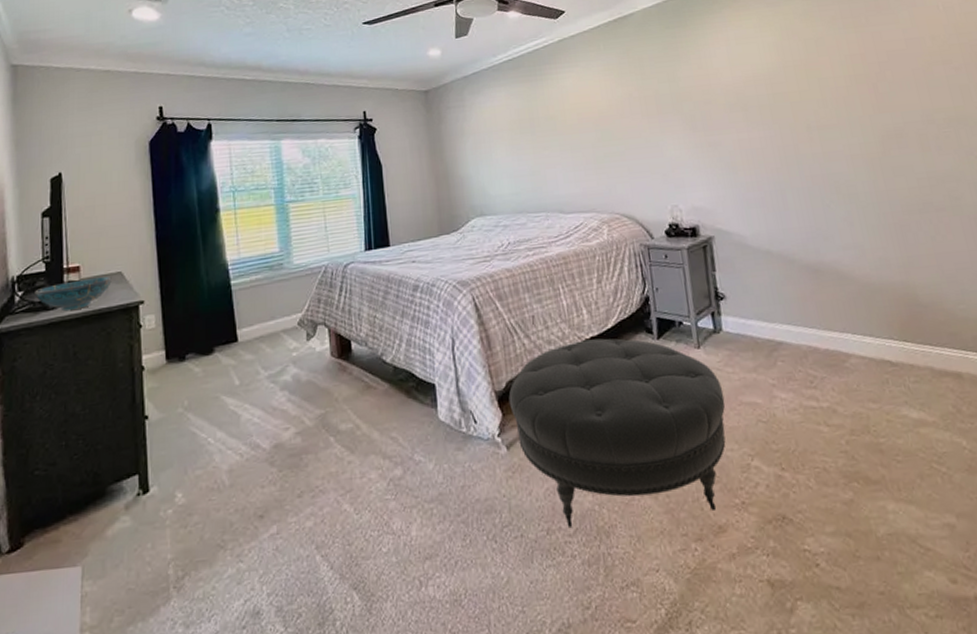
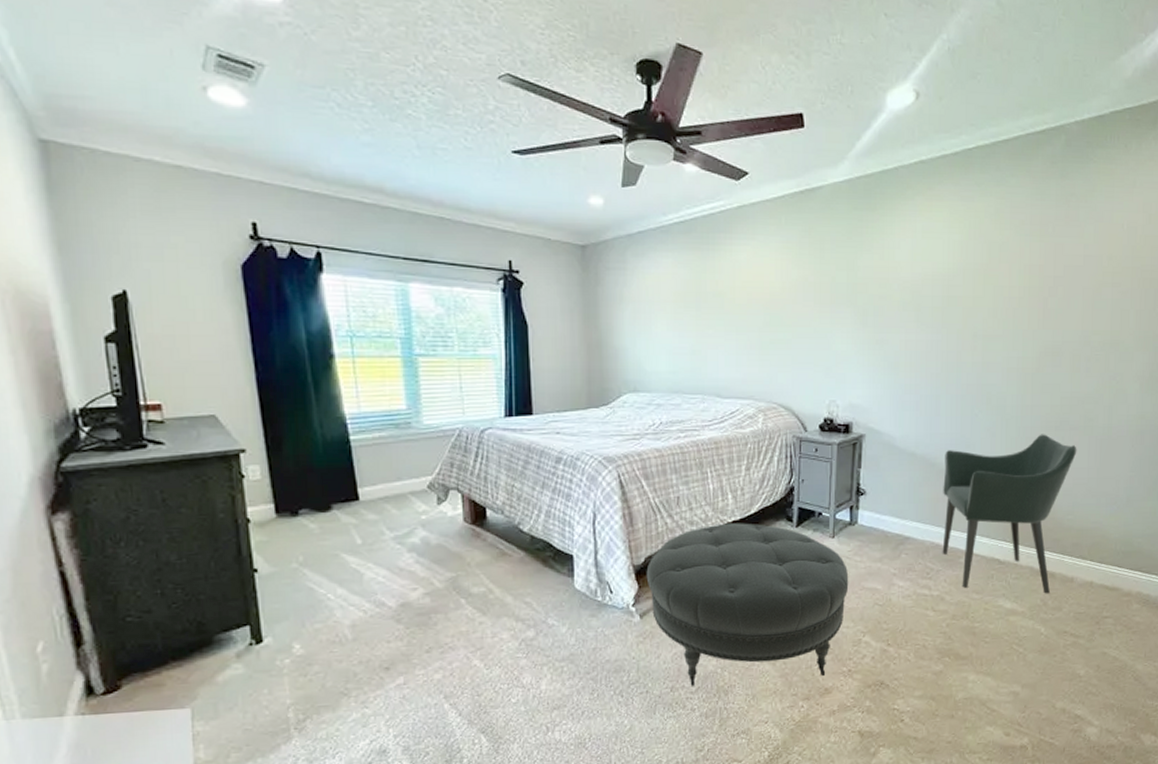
decorative bowl: present [34,276,112,312] -> none [105,418,204,454]
armchair: none [802,218,961,399] -> present [942,434,1077,594]

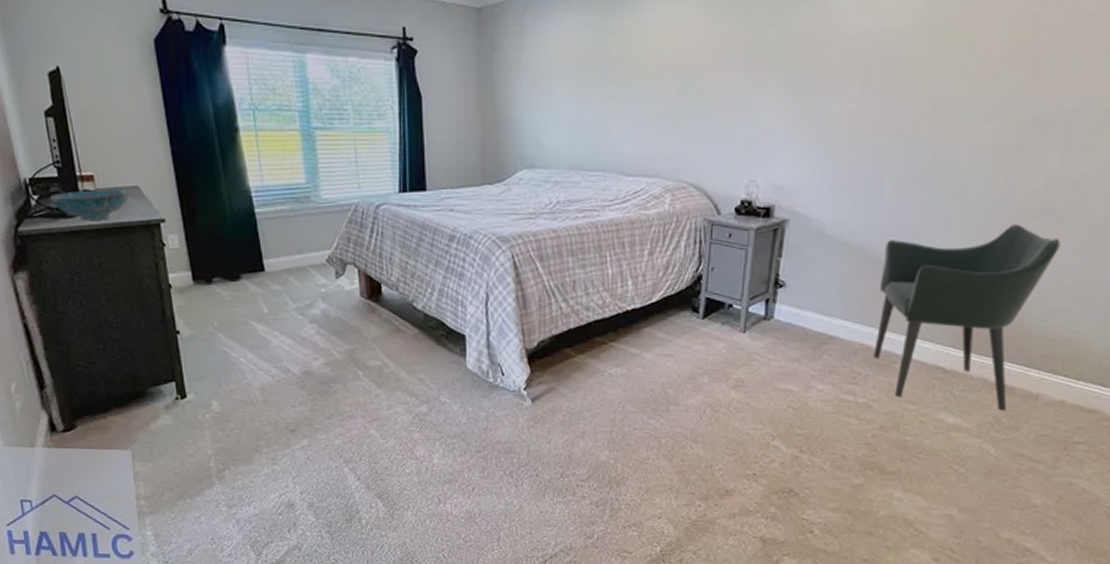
decorative bowl: none [105,418,204,454] -> present [50,189,129,221]
ottoman: present [646,523,849,687] -> none [539,311,760,477]

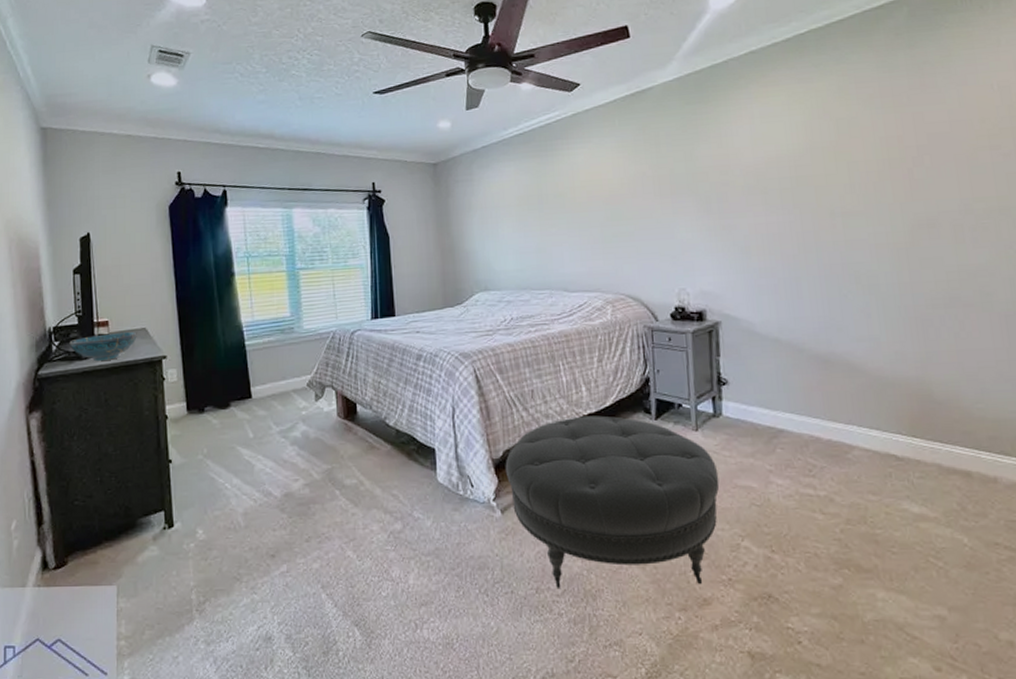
ottoman: none [539,311,760,477] -> present [505,415,720,590]
armchair: present [873,224,1061,411] -> none [814,312,977,497]

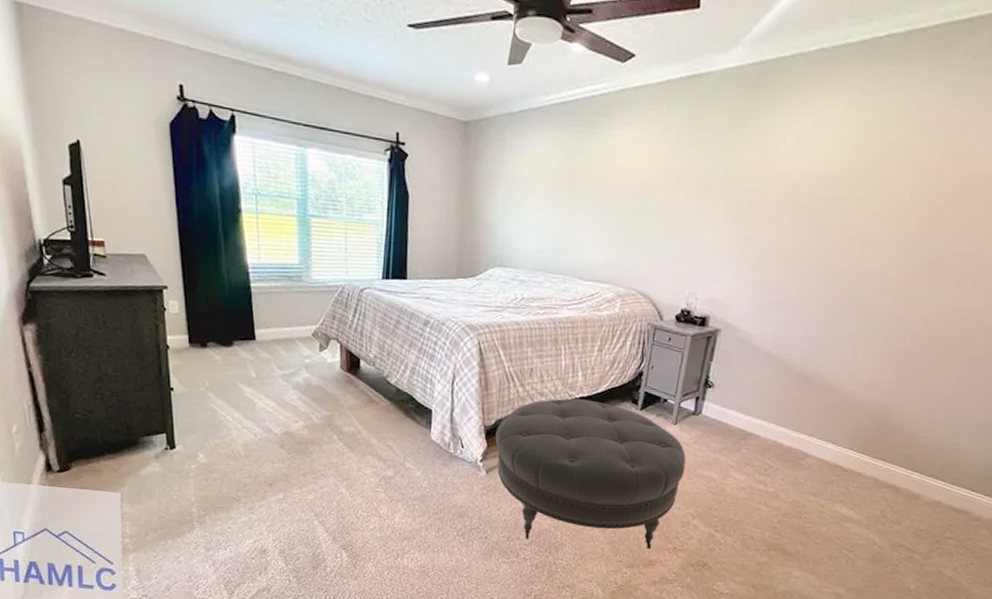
decorative bowl: present [69,331,137,362] -> none [62,254,136,283]

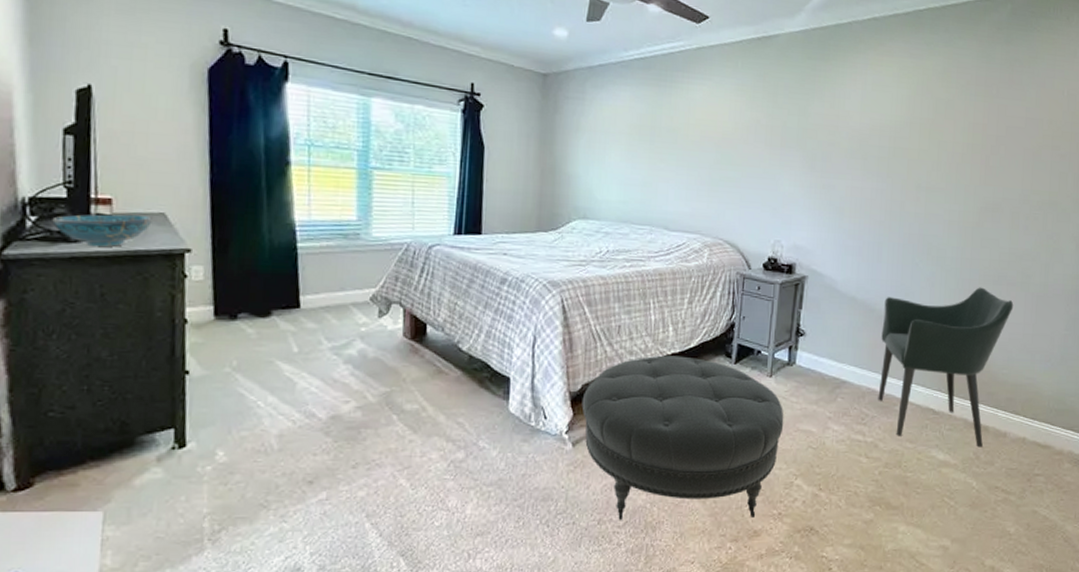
decorative bowl: none [62,254,136,283] -> present [52,214,152,248]
armchair: none [784,347,948,507] -> present [878,287,1014,448]

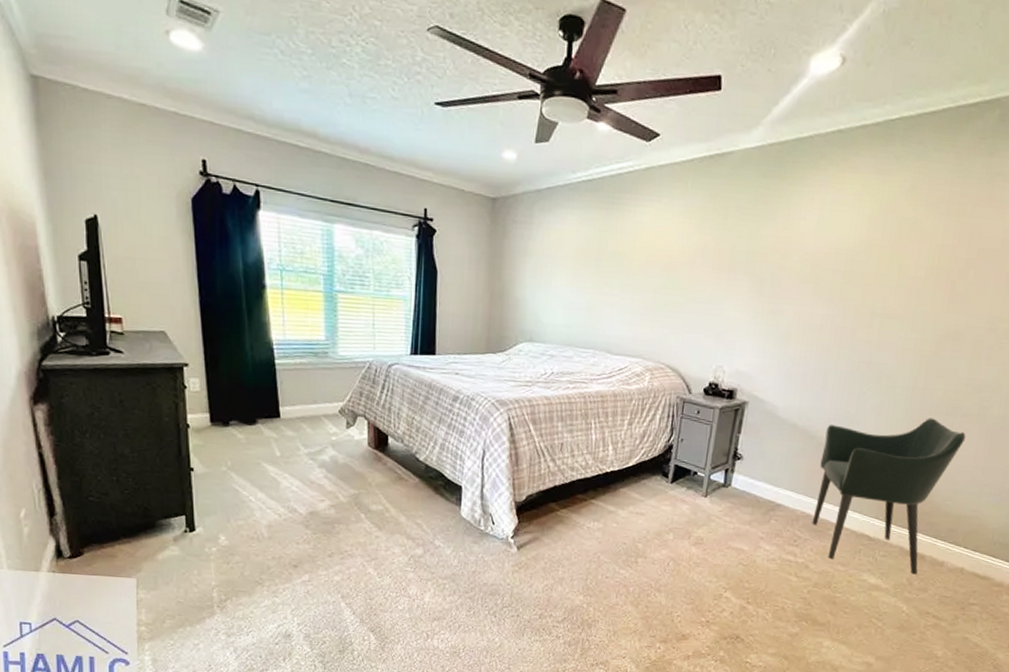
decorative bowl: present [52,214,152,248] -> none [77,331,155,361]
ottoman: present [581,355,784,521] -> none [526,472,717,623]

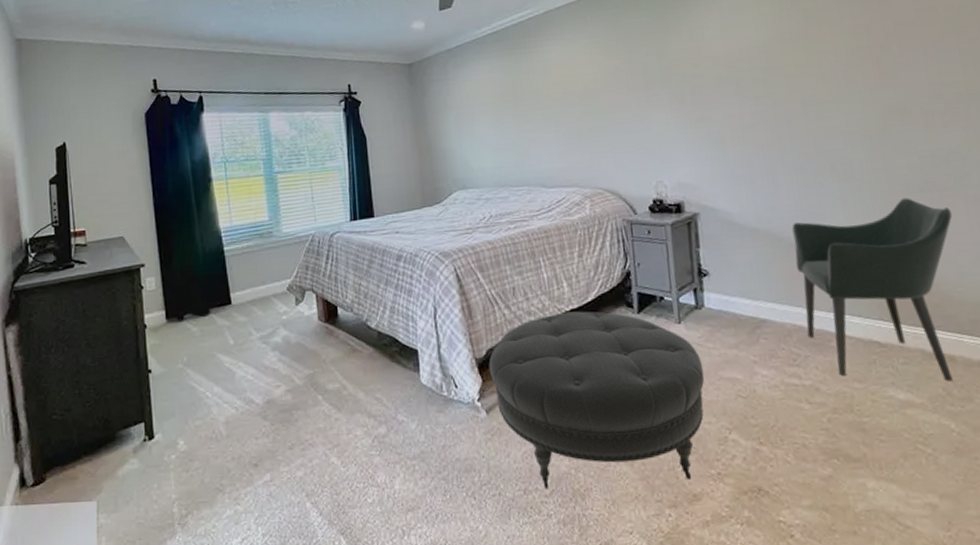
ottoman: none [526,472,717,623] -> present [488,311,705,490]

